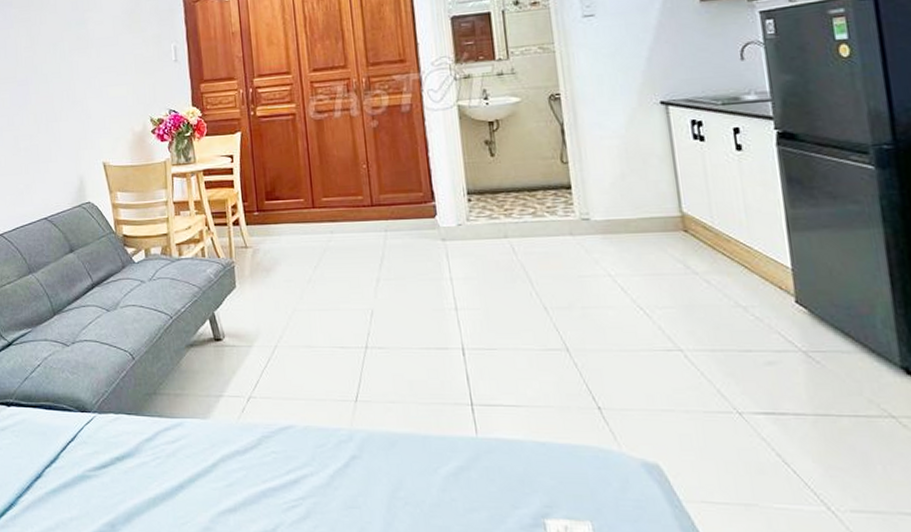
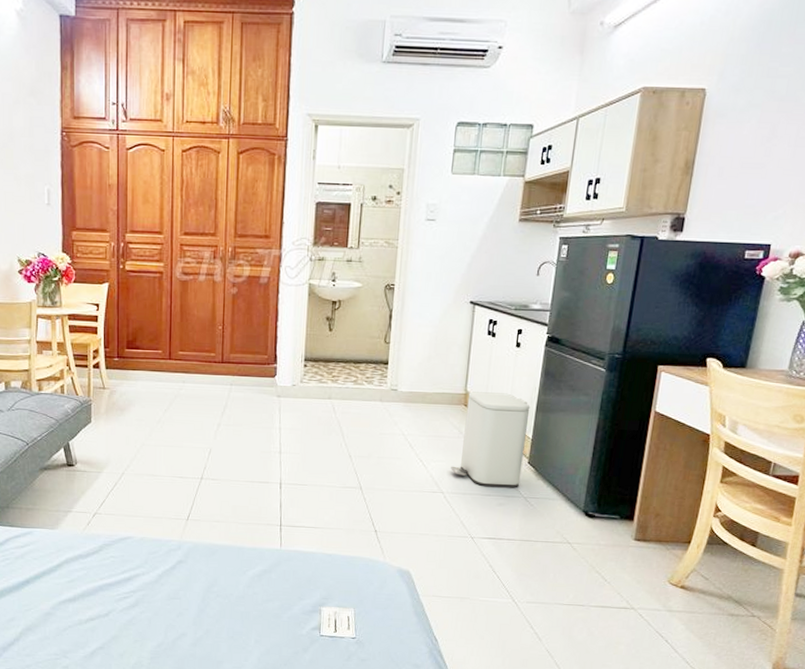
pedal bin: none [685,210,791,340] -> present [451,392,530,488]

